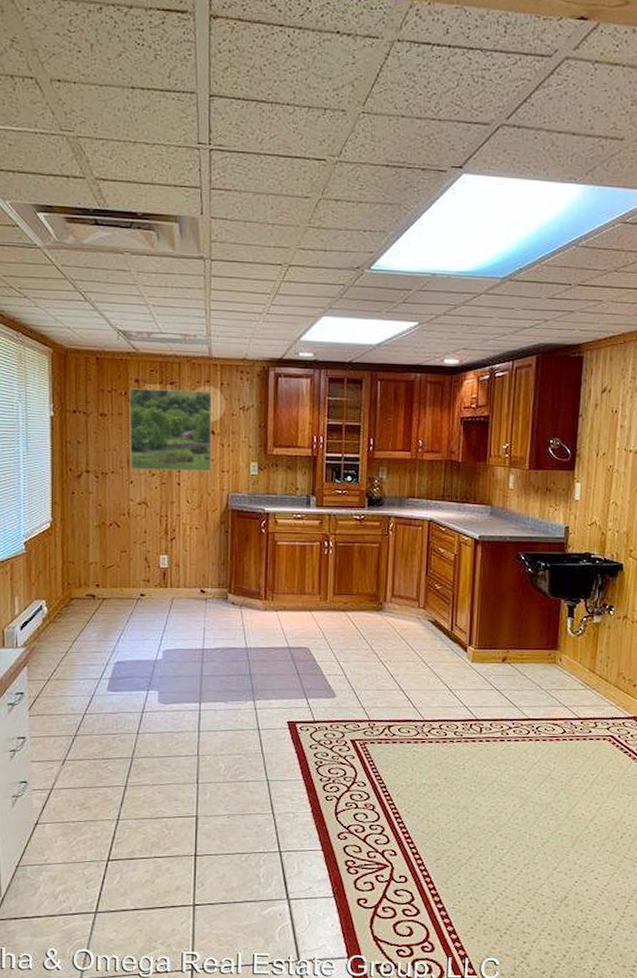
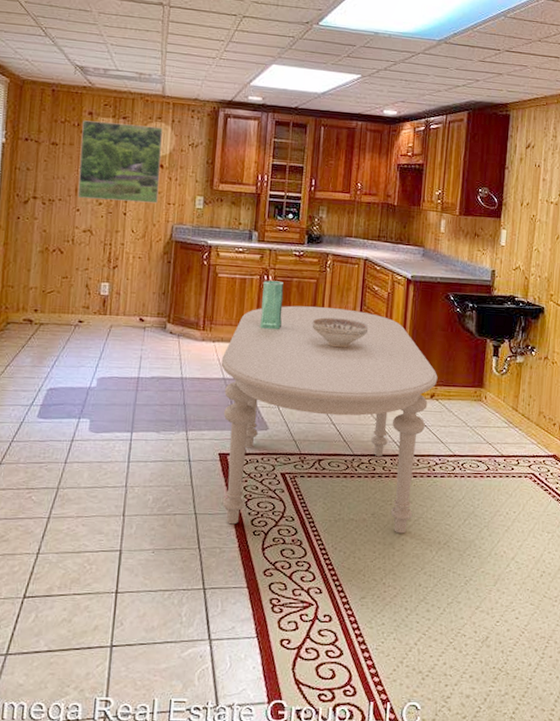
dining table: none [285,571,510,797] -> present [221,305,438,534]
vase: none [323,546,346,597] -> present [260,280,284,330]
decorative bowl: none [376,582,435,613] -> present [312,317,369,348]

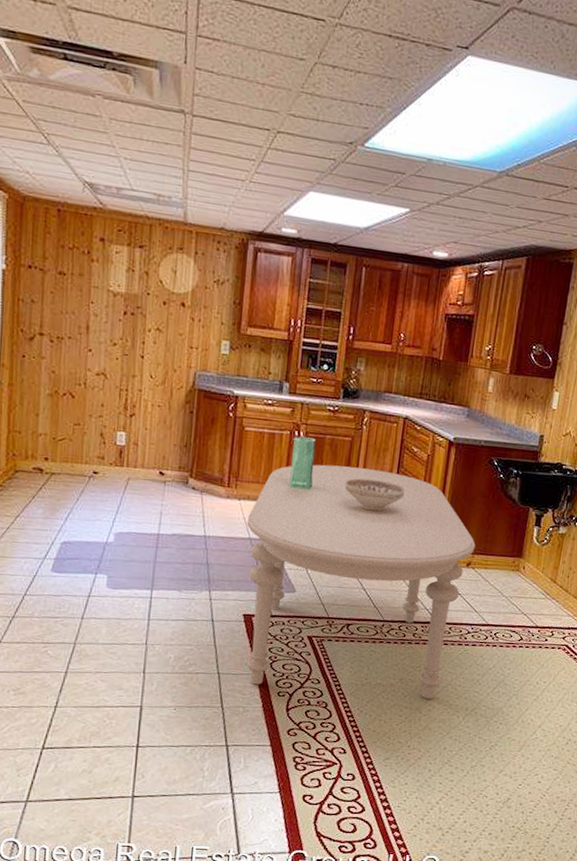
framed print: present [77,120,163,204] -> none [89,247,184,347]

